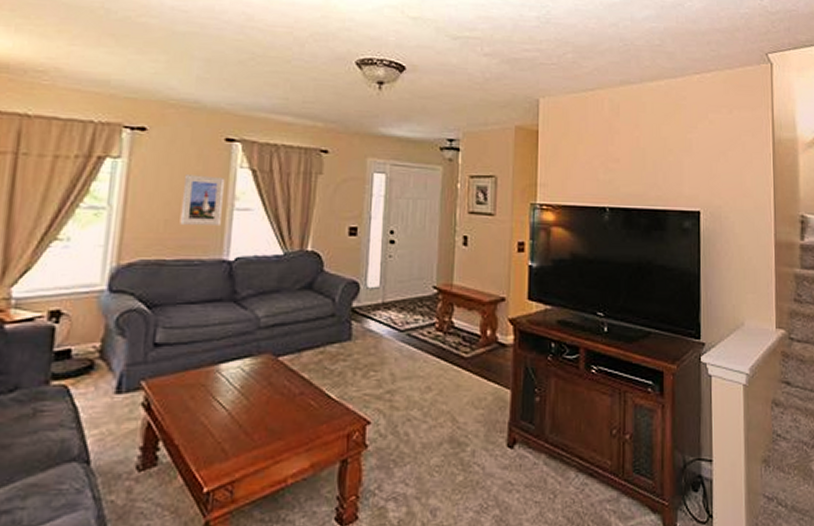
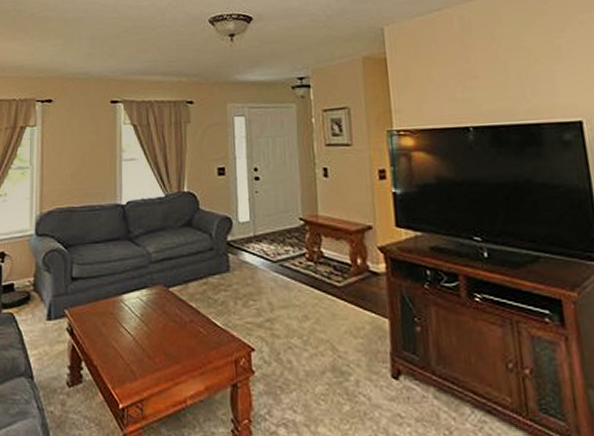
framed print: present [180,175,226,225] -> none [82,133,114,176]

